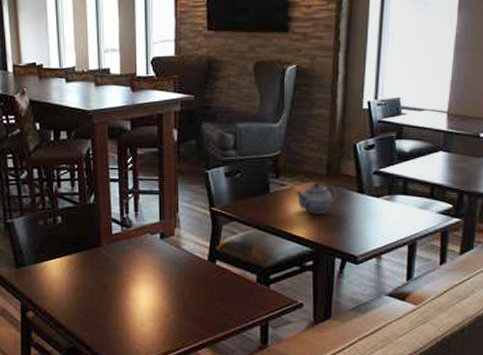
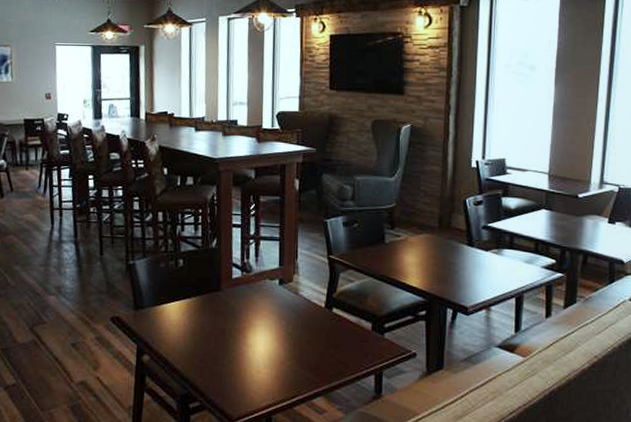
teapot: present [295,183,339,214] -> none [409,235,450,265]

